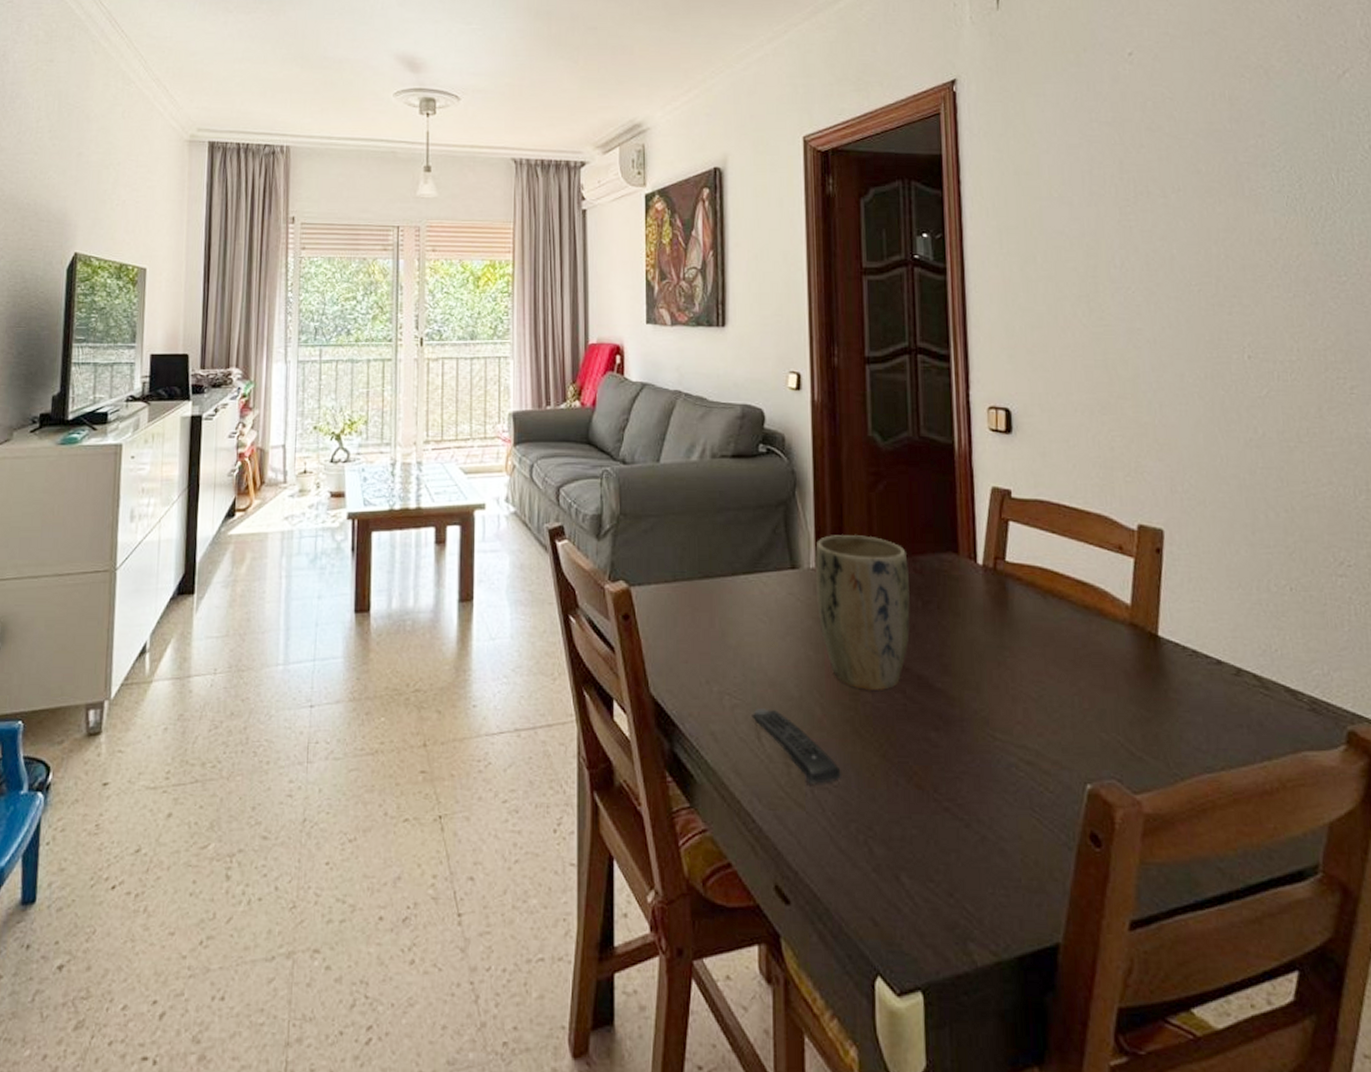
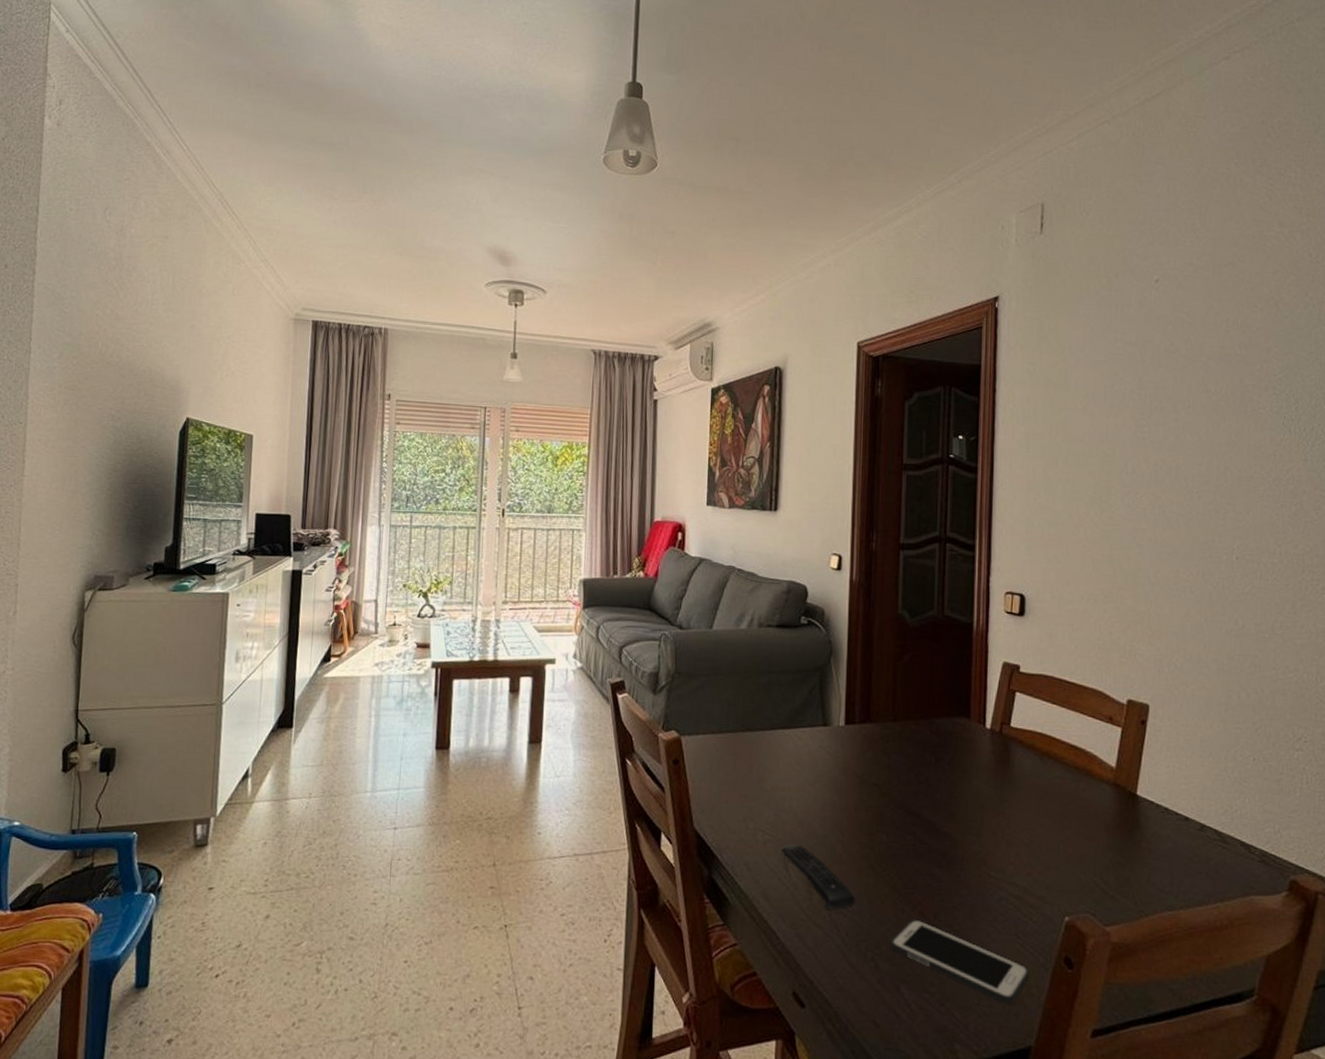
plant pot: present [815,534,910,690] -> none [844,698,926,832]
cell phone: none [885,793,1051,894] -> present [891,919,1029,1005]

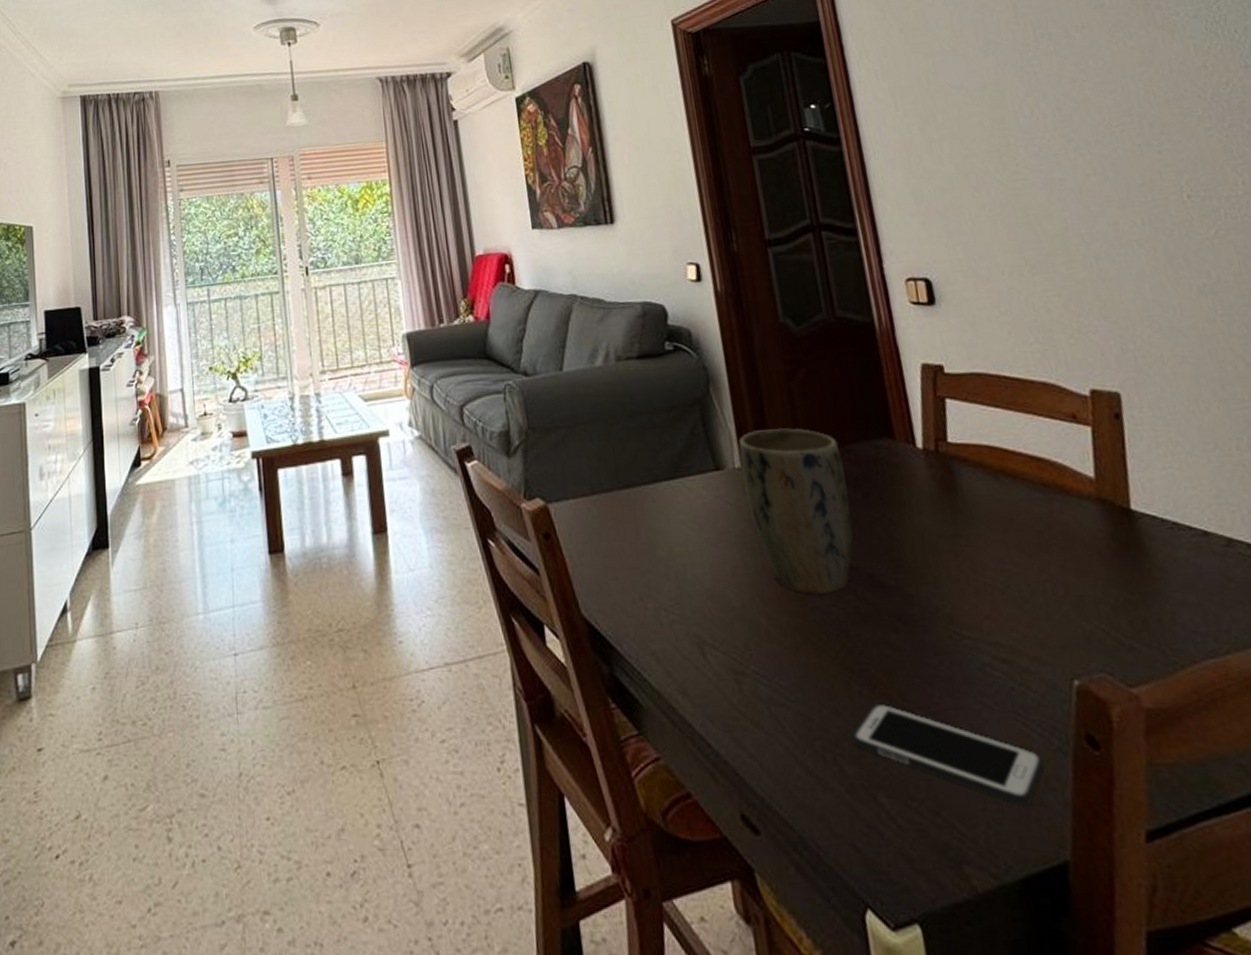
remote control: present [781,844,856,909] -> none [692,622,798,701]
plant pot: none [844,698,926,832] -> present [738,427,853,594]

